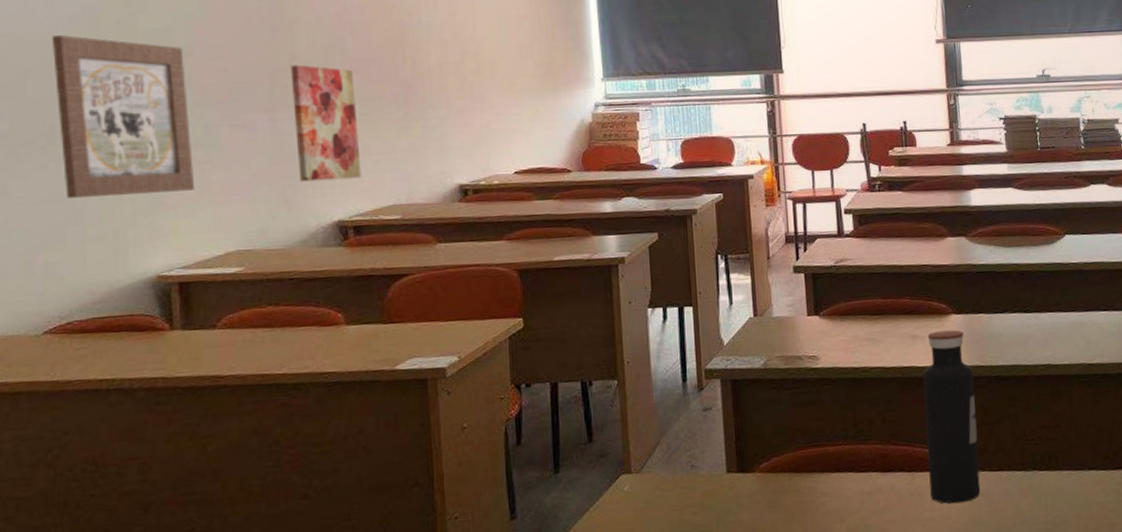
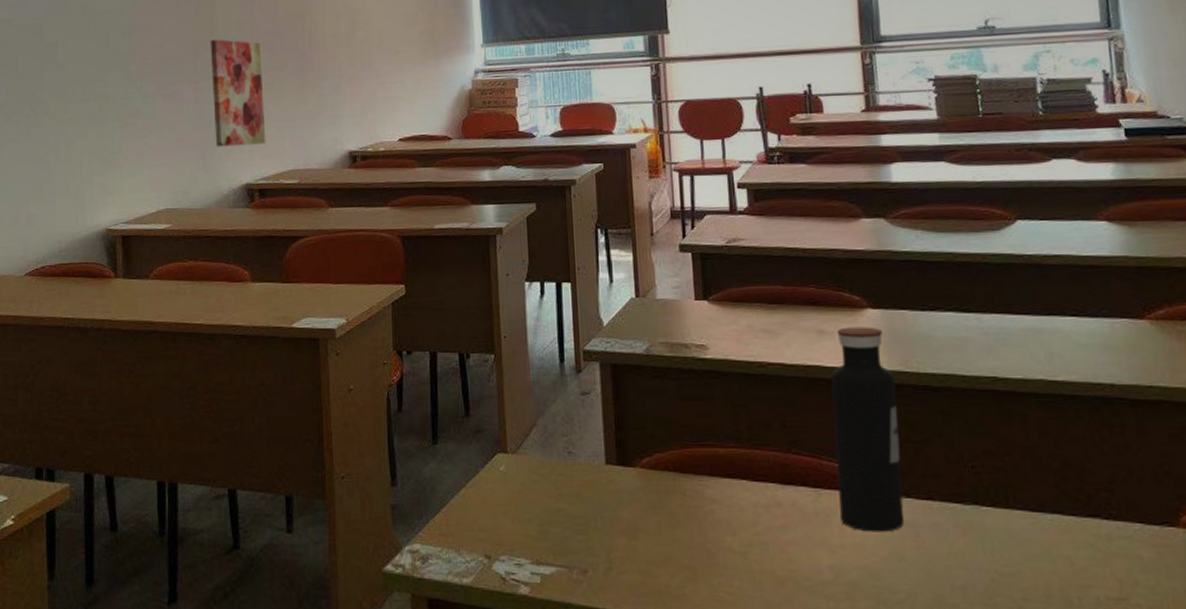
wall art: present [51,35,196,198] -> none [35,19,136,159]

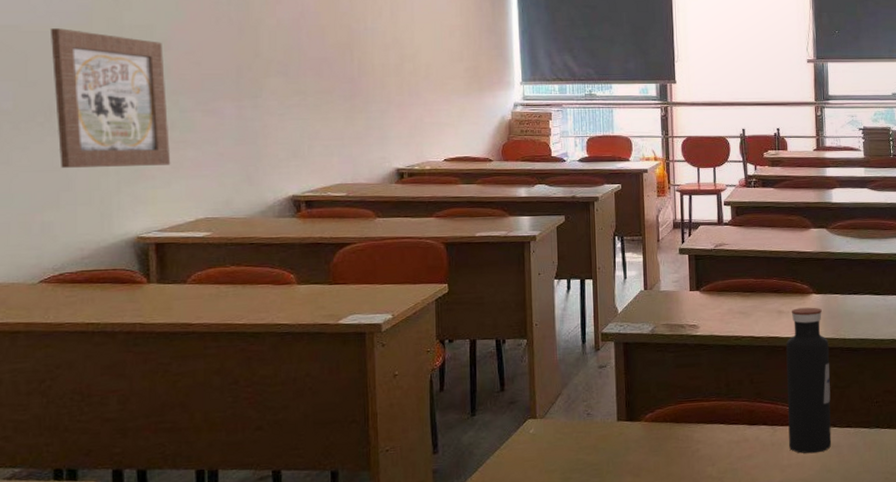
wall art: none [35,19,136,159] -> present [50,28,171,168]
wall art: present [210,39,266,147] -> none [254,61,313,161]

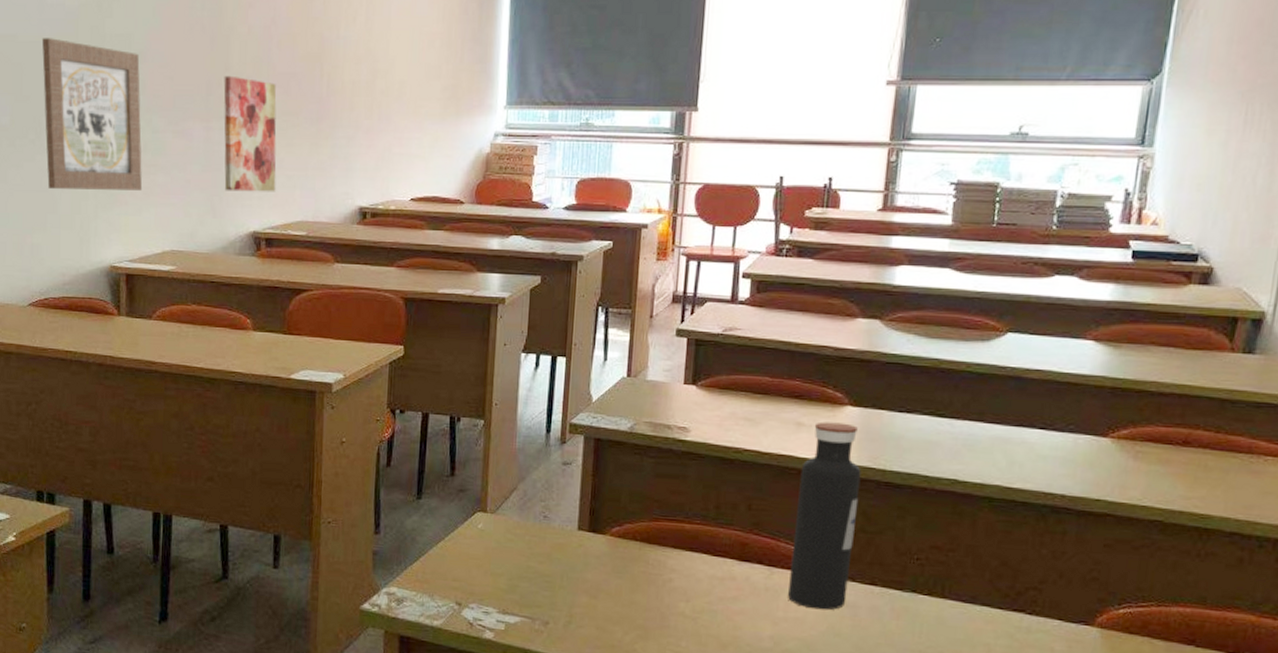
wall art: none [254,61,313,161] -> present [223,75,277,192]

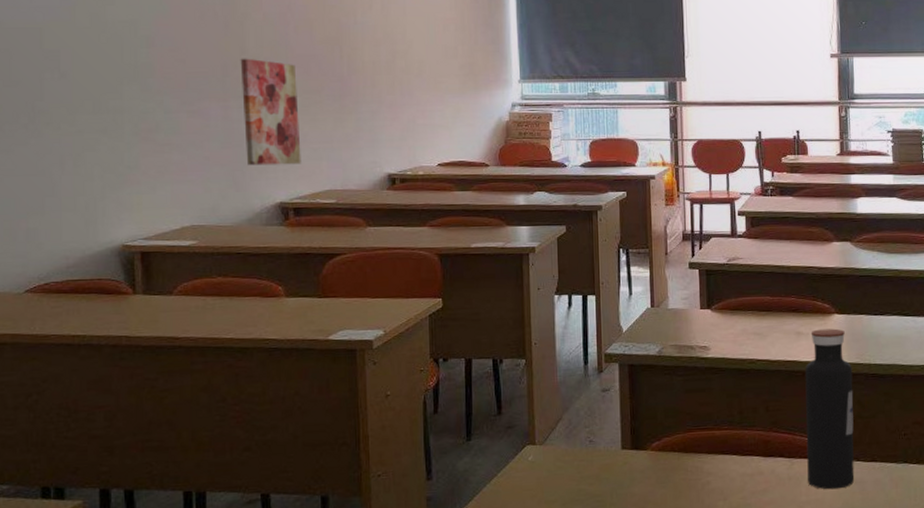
wall art: present [41,38,143,191] -> none [32,24,156,172]

